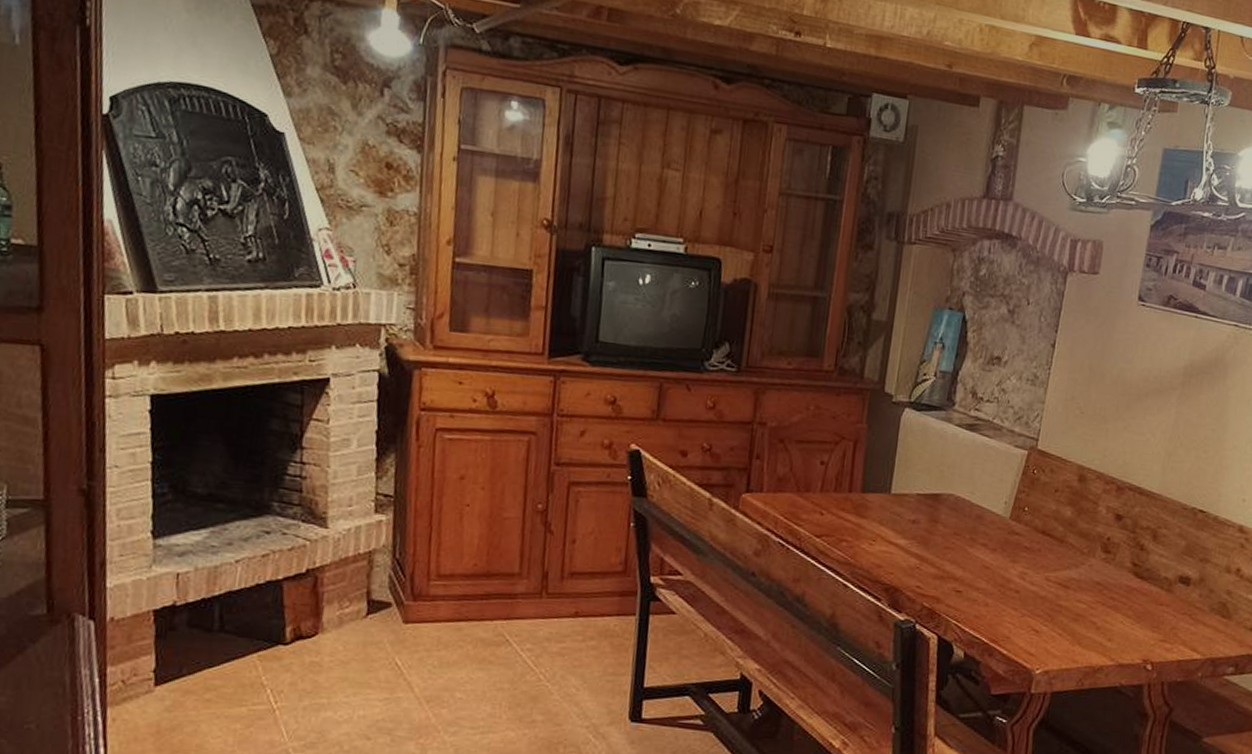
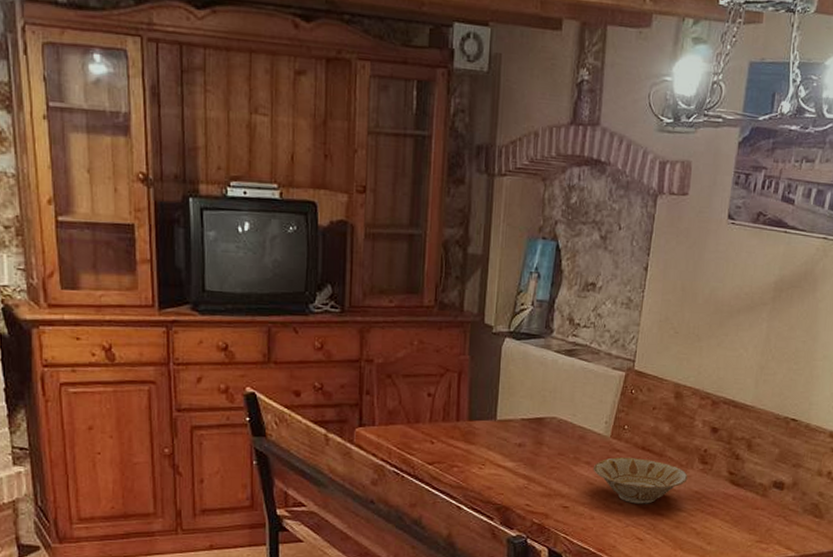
bowl: none [989,540,1090,593] -> present [593,457,688,504]

